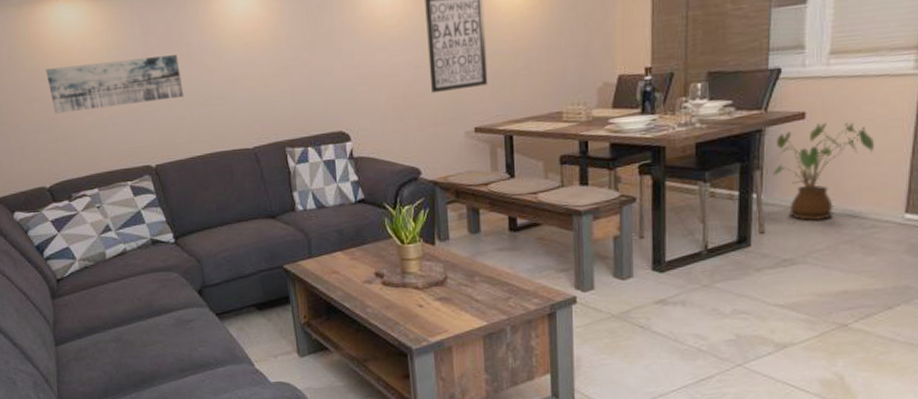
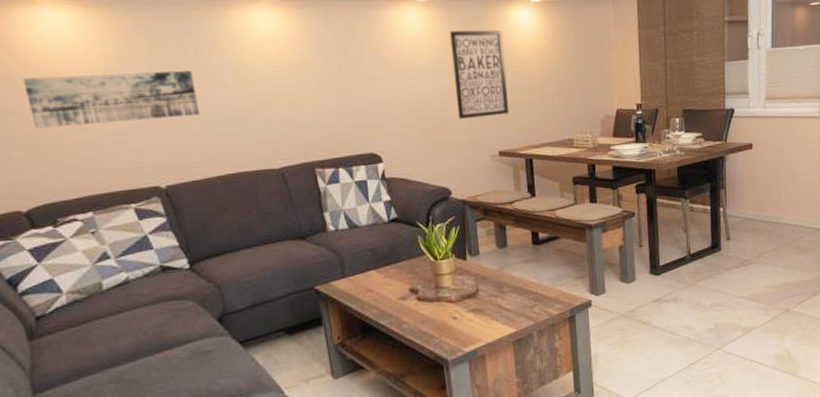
house plant: present [773,122,875,221] -> none [733,152,799,229]

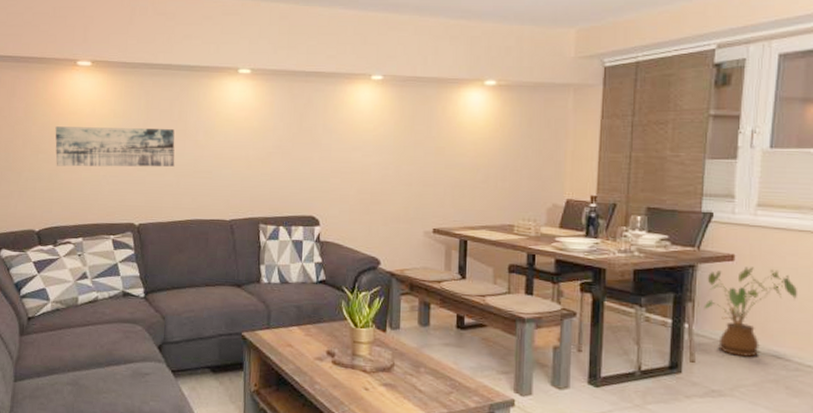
wall art: present [450,29,510,120] -> none [397,109,452,194]
house plant: none [733,152,799,229] -> present [704,266,798,357]

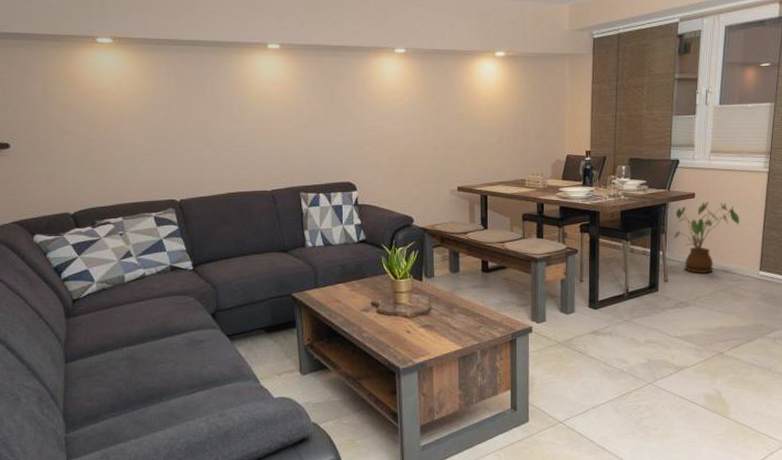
wall art: present [55,126,175,167] -> none [80,105,212,147]

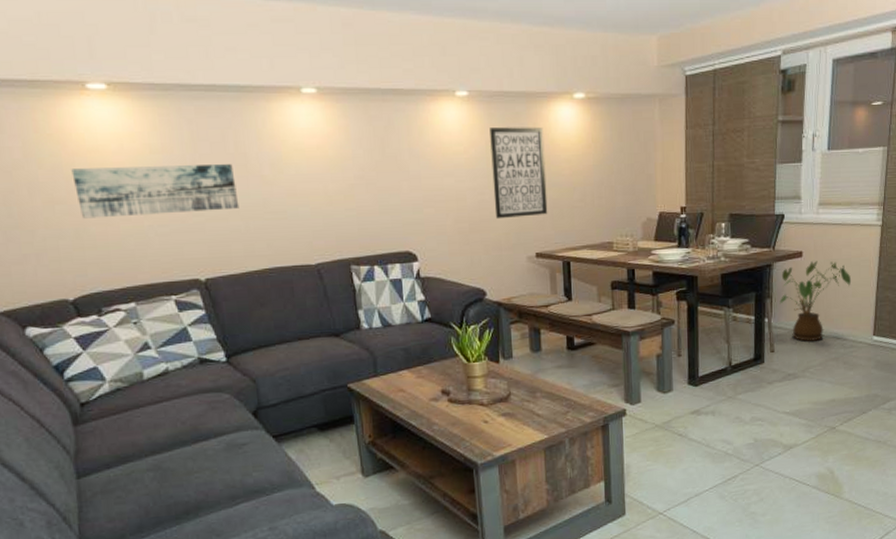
wall art: none [80,105,212,147] -> present [71,164,240,219]
wall art: none [422,79,470,157] -> present [490,127,548,219]

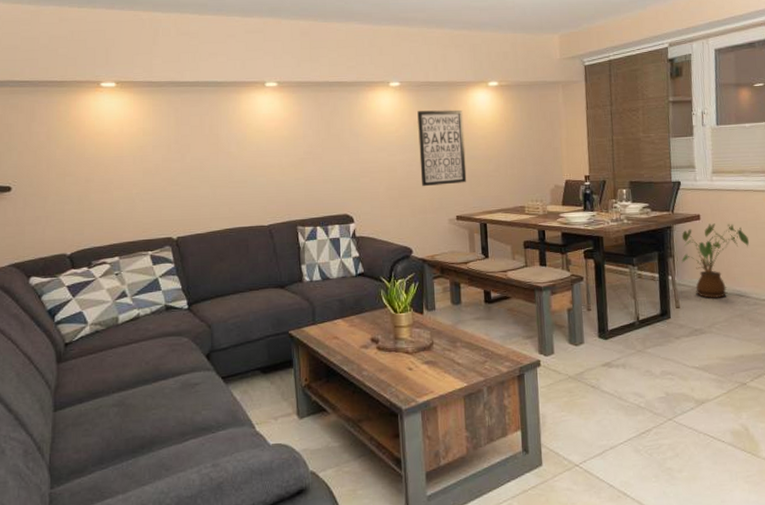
wall art: present [71,164,240,219] -> none [81,143,209,188]

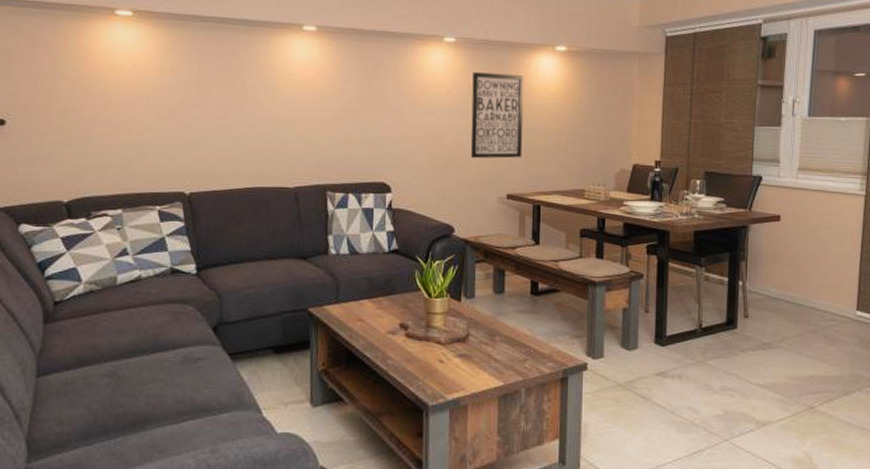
house plant: present [681,223,750,298] -> none [755,226,833,310]

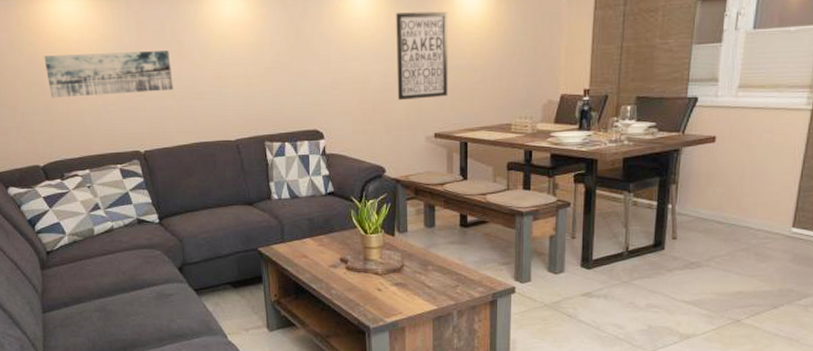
wall art: none [88,83,232,130] -> present [44,51,174,98]

